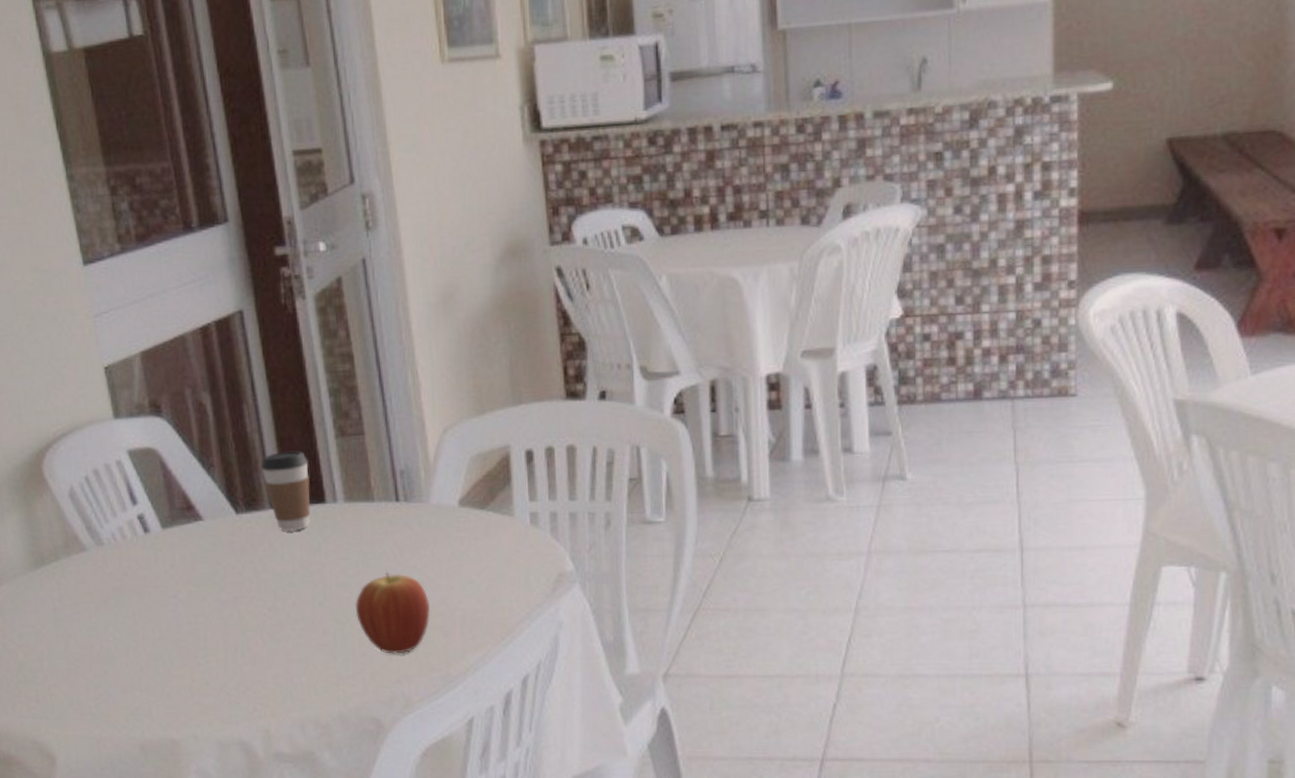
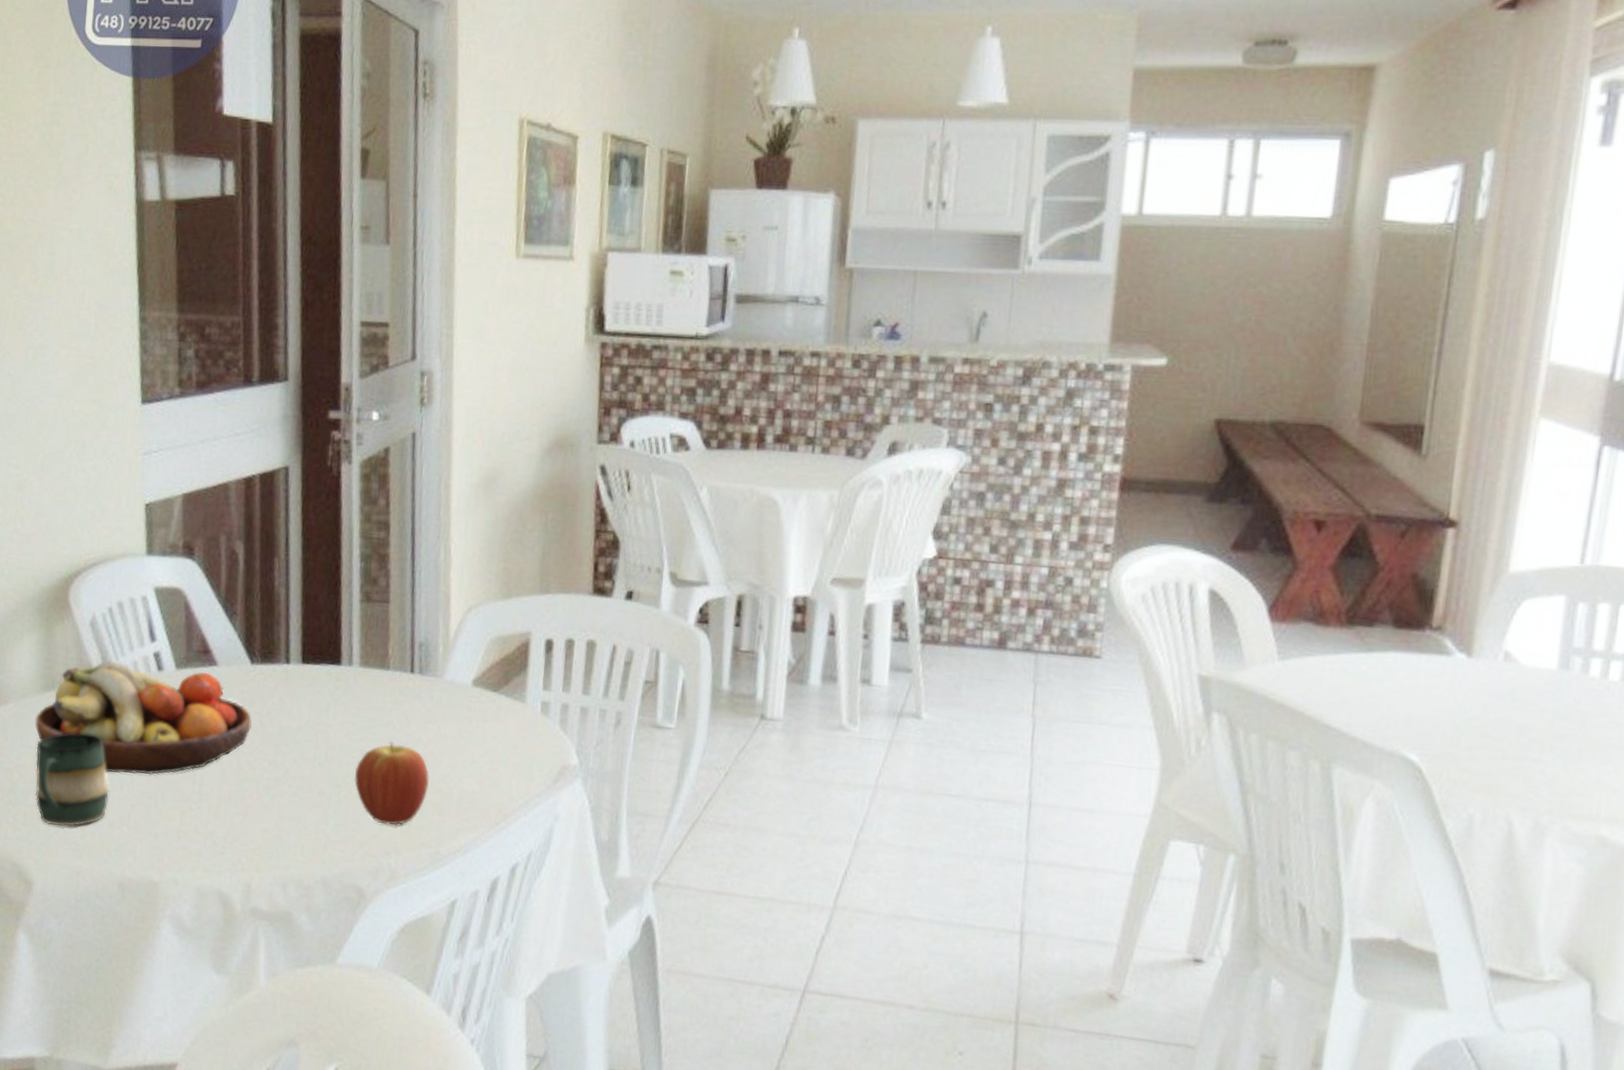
fruit bowl: none [30,528,246,640] -> present [35,660,252,775]
mug: none [36,604,117,699] -> present [35,732,109,827]
coffee cup: present [261,451,311,532] -> none [283,608,330,690]

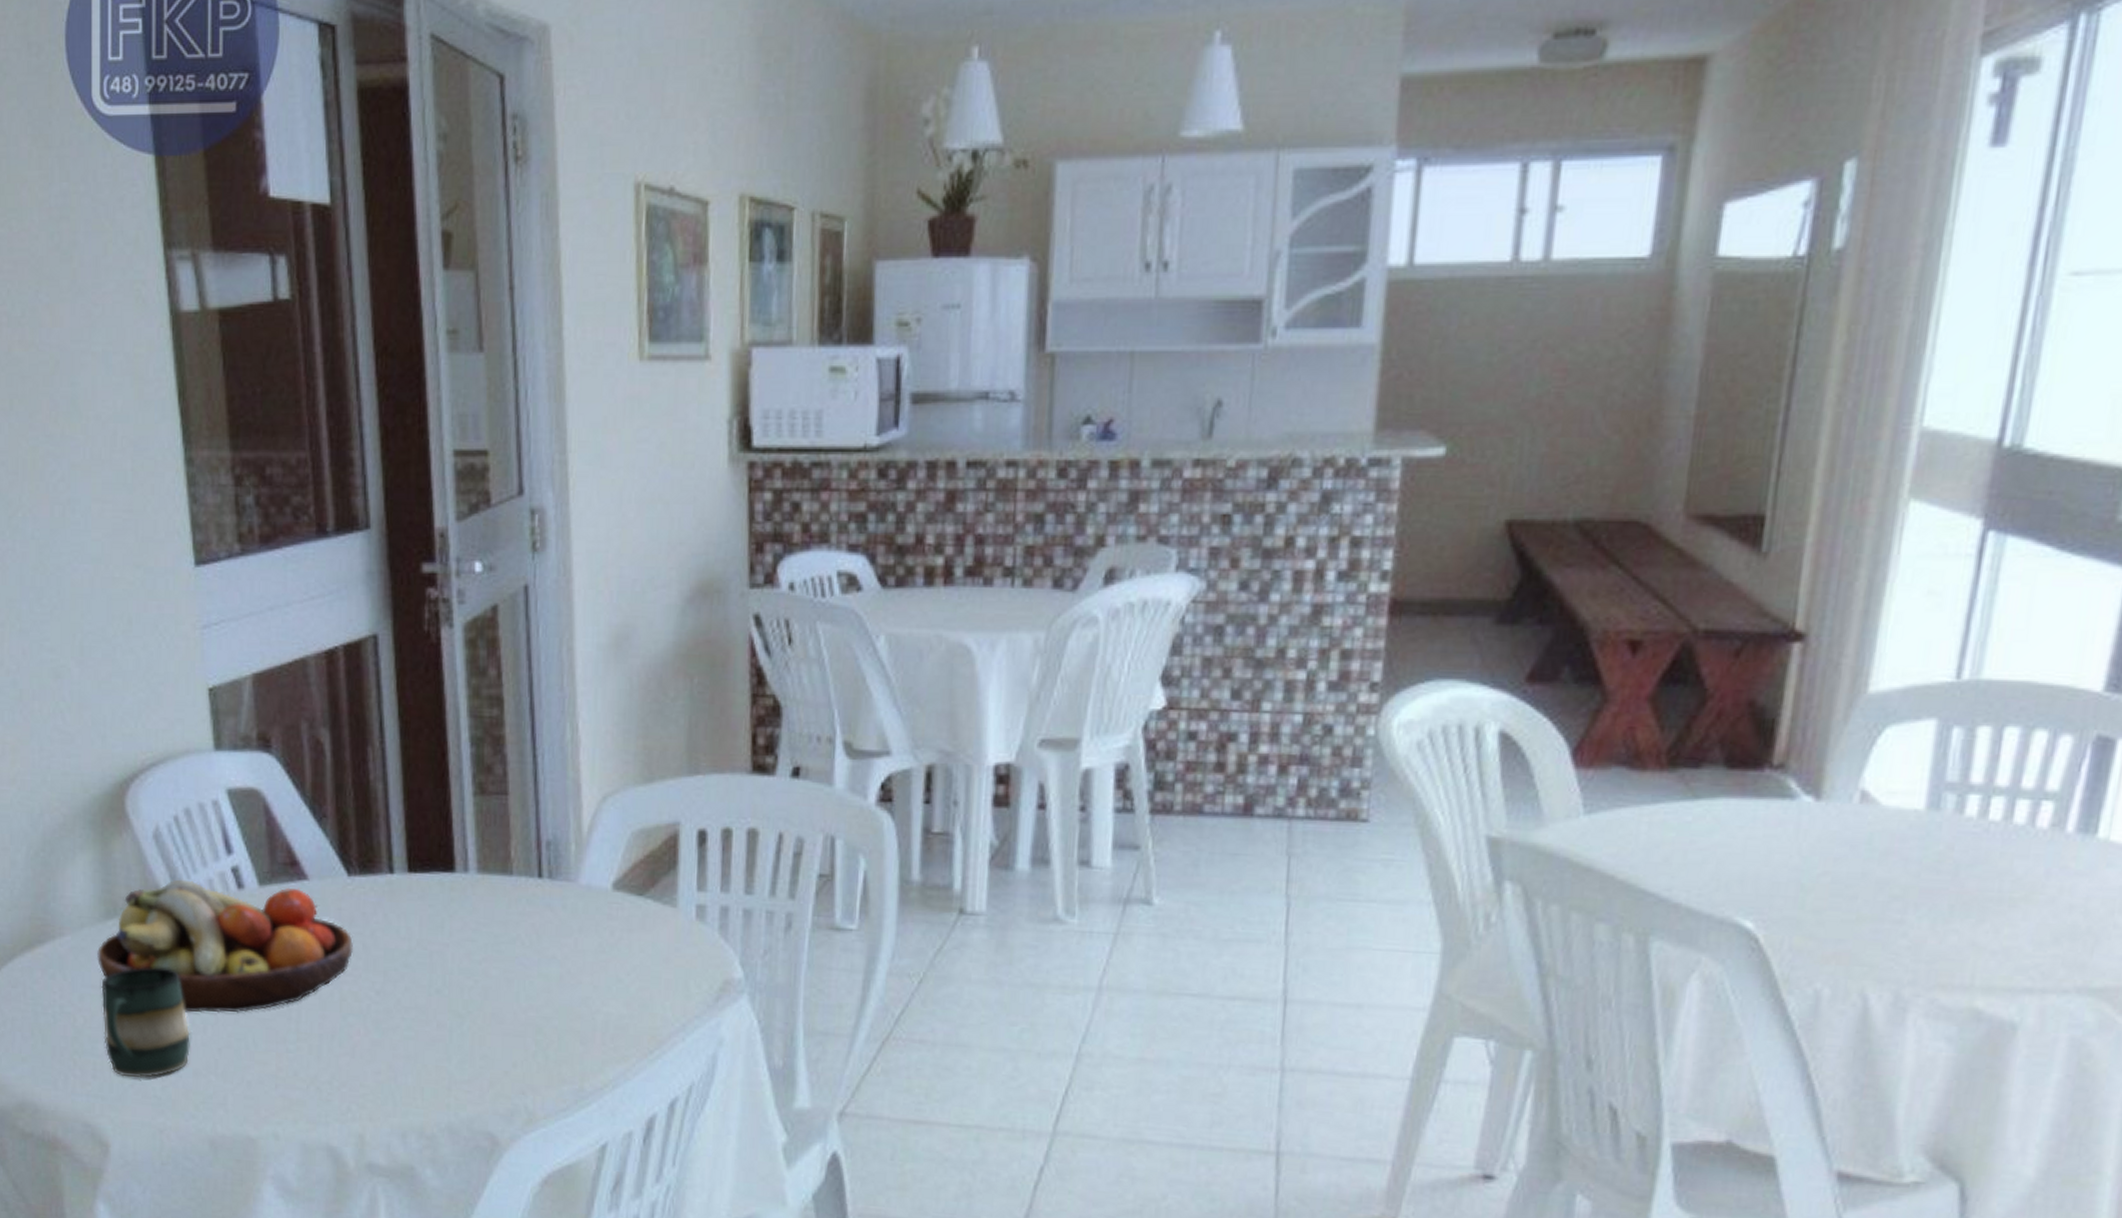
fruit: present [354,741,430,826] -> none [479,960,567,1060]

